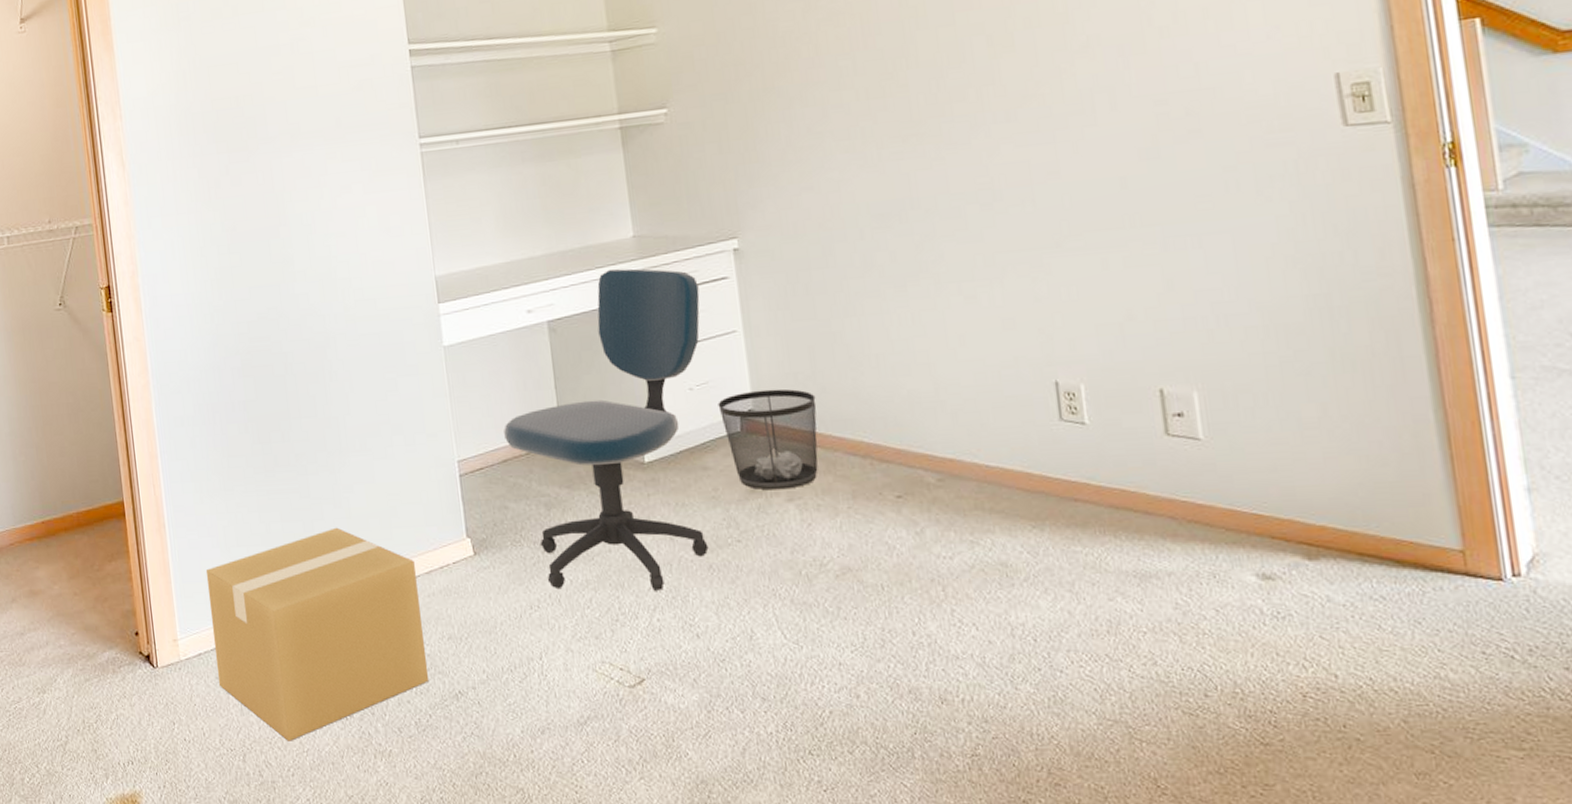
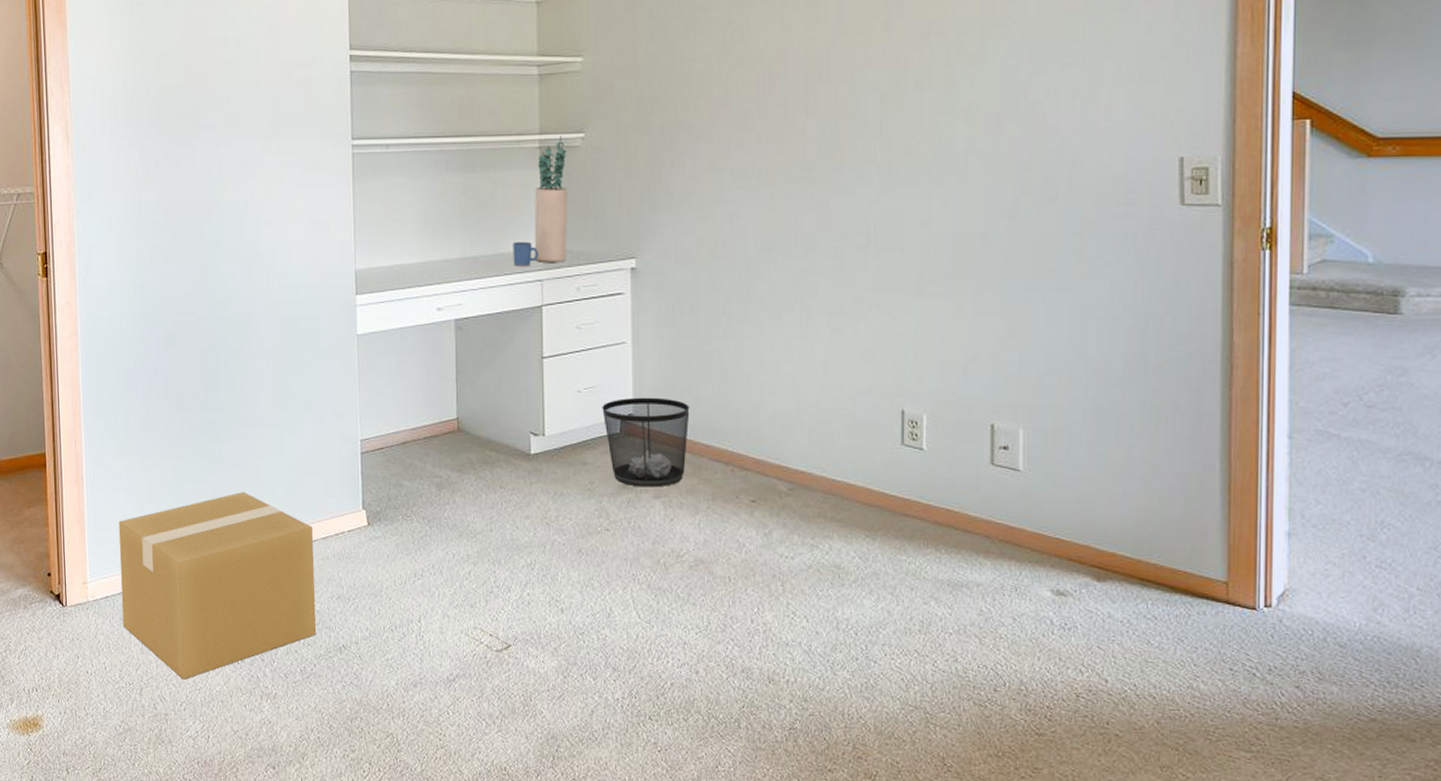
office chair: present [504,268,709,591] -> none [405,276,596,569]
mug: none [602,230,631,258] -> present [513,241,538,267]
vase: none [619,113,662,252] -> present [534,136,568,264]

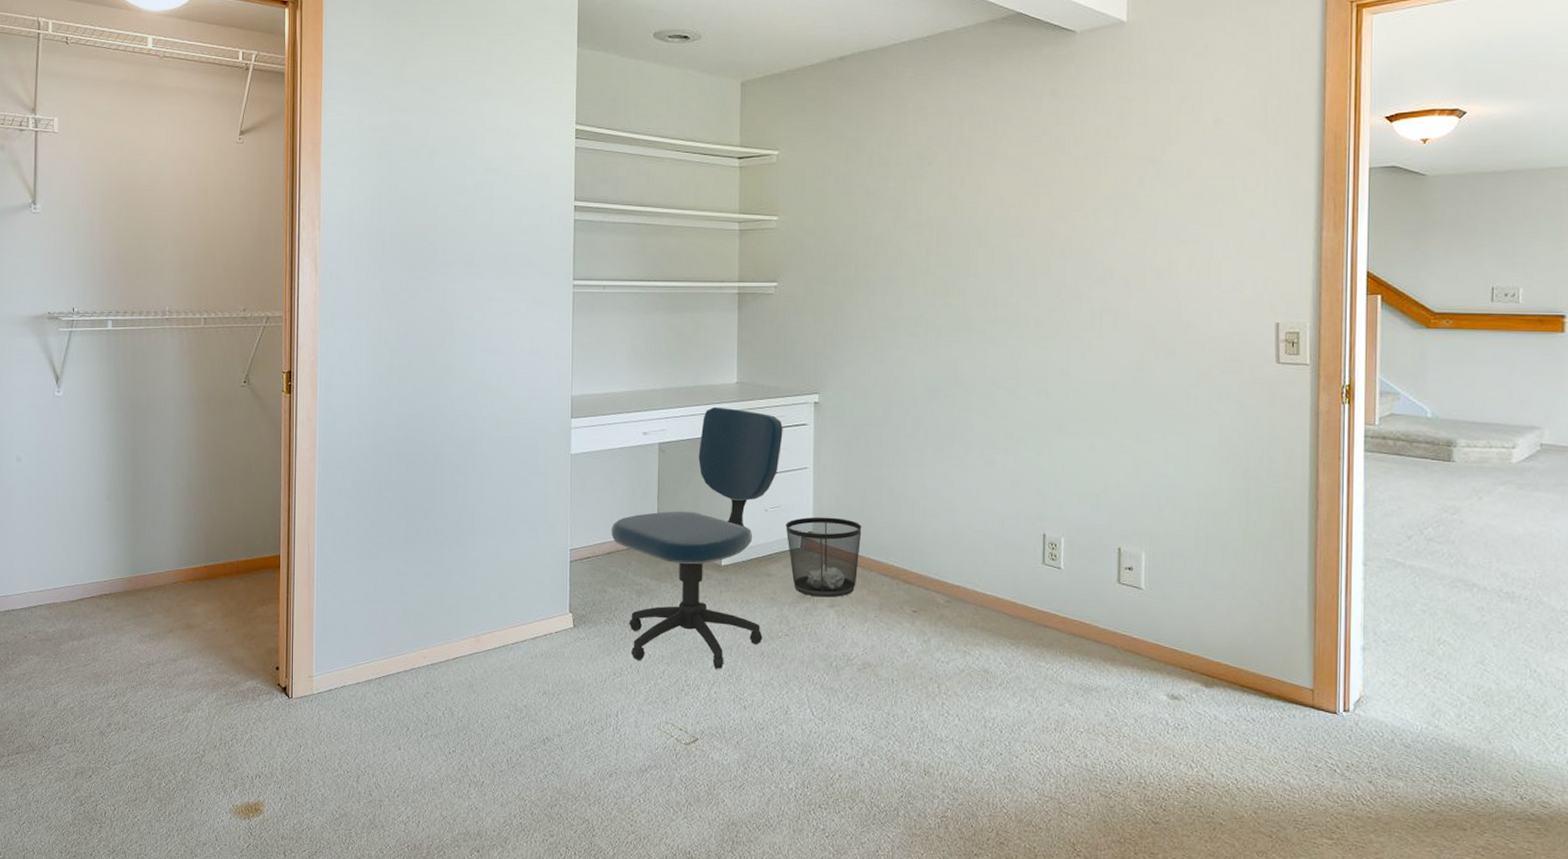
cardboard box: present [118,491,316,680] -> none [343,594,523,768]
office chair: none [405,276,596,569] -> present [611,406,783,669]
mug: present [513,241,538,267] -> none [712,376,734,398]
vase: present [534,136,568,264] -> none [730,284,762,396]

